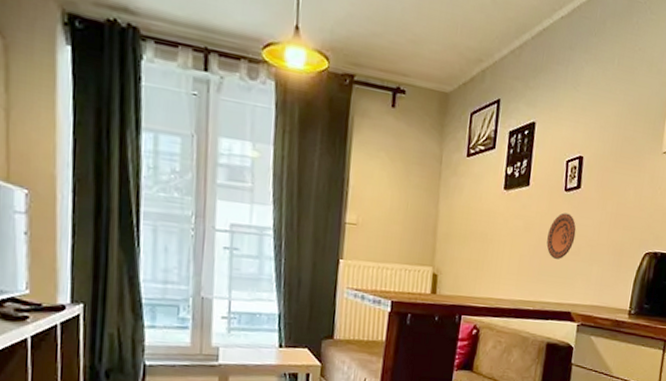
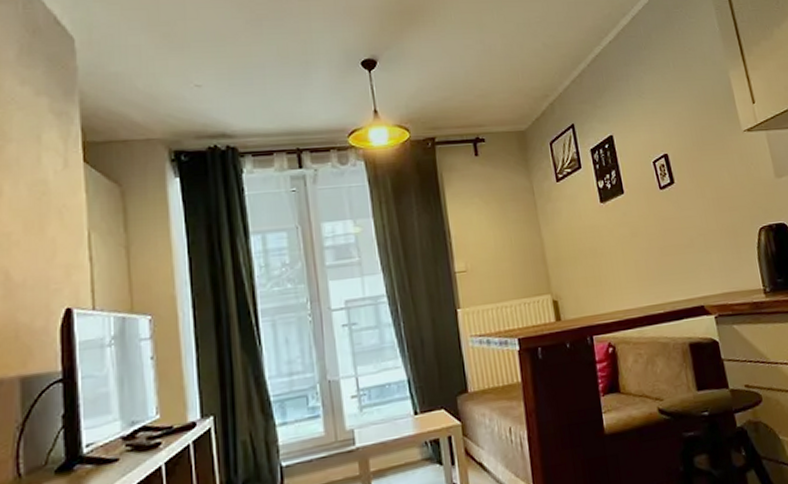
decorative plate: present [546,212,576,259] -> none [655,209,685,256]

